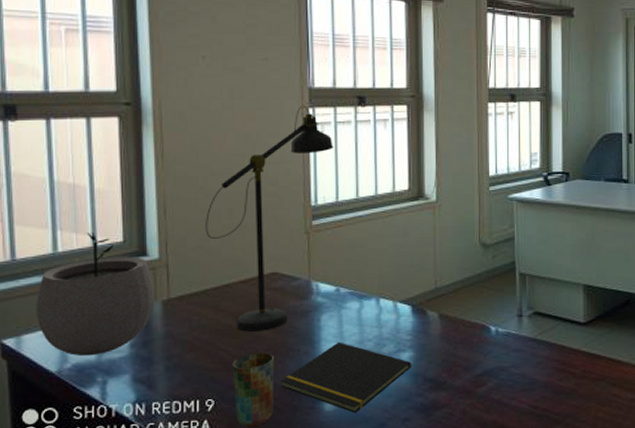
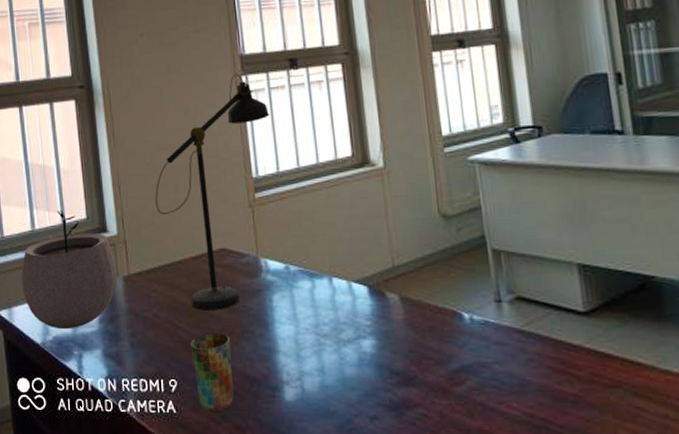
notepad: present [280,341,411,413] -> none [238,324,375,405]

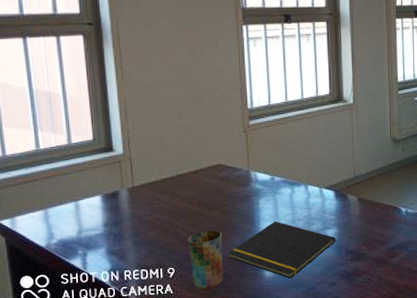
plant pot: present [21,210,117,330] -> none [25,132,122,234]
desk lamp: present [155,73,269,310] -> none [160,23,265,213]
notepad: none [238,324,375,405] -> present [228,221,336,279]

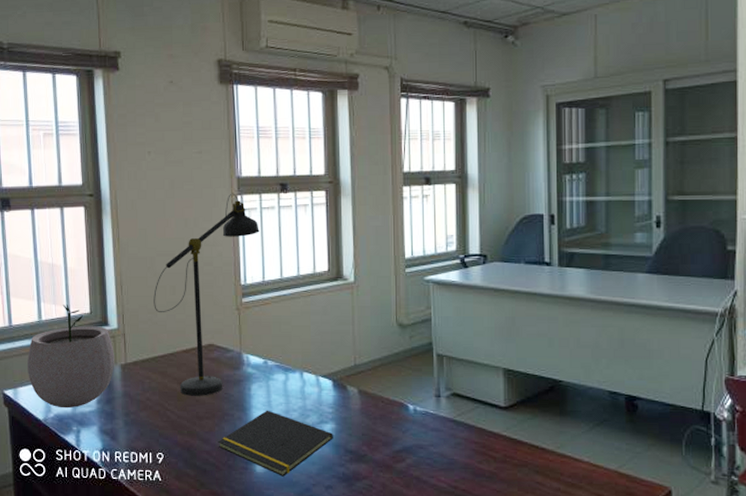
plant pot: none [25,132,122,234] -> present [27,305,115,409]
desk lamp: none [160,23,265,213] -> present [153,193,259,396]
cup: present [188,230,223,290] -> none [177,415,212,481]

